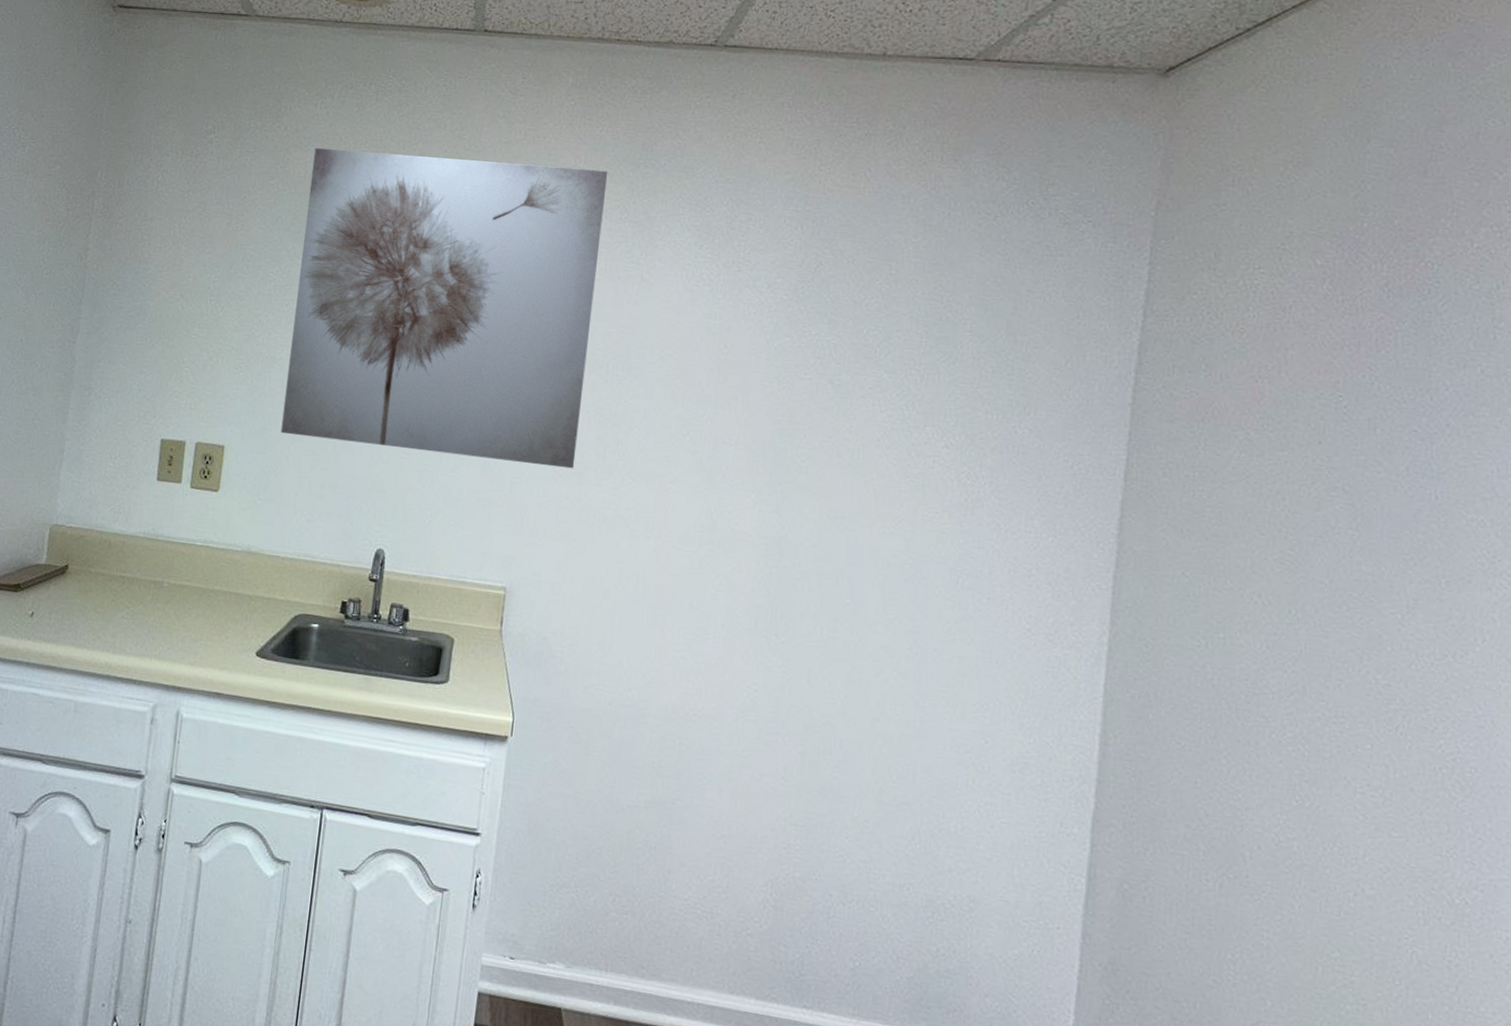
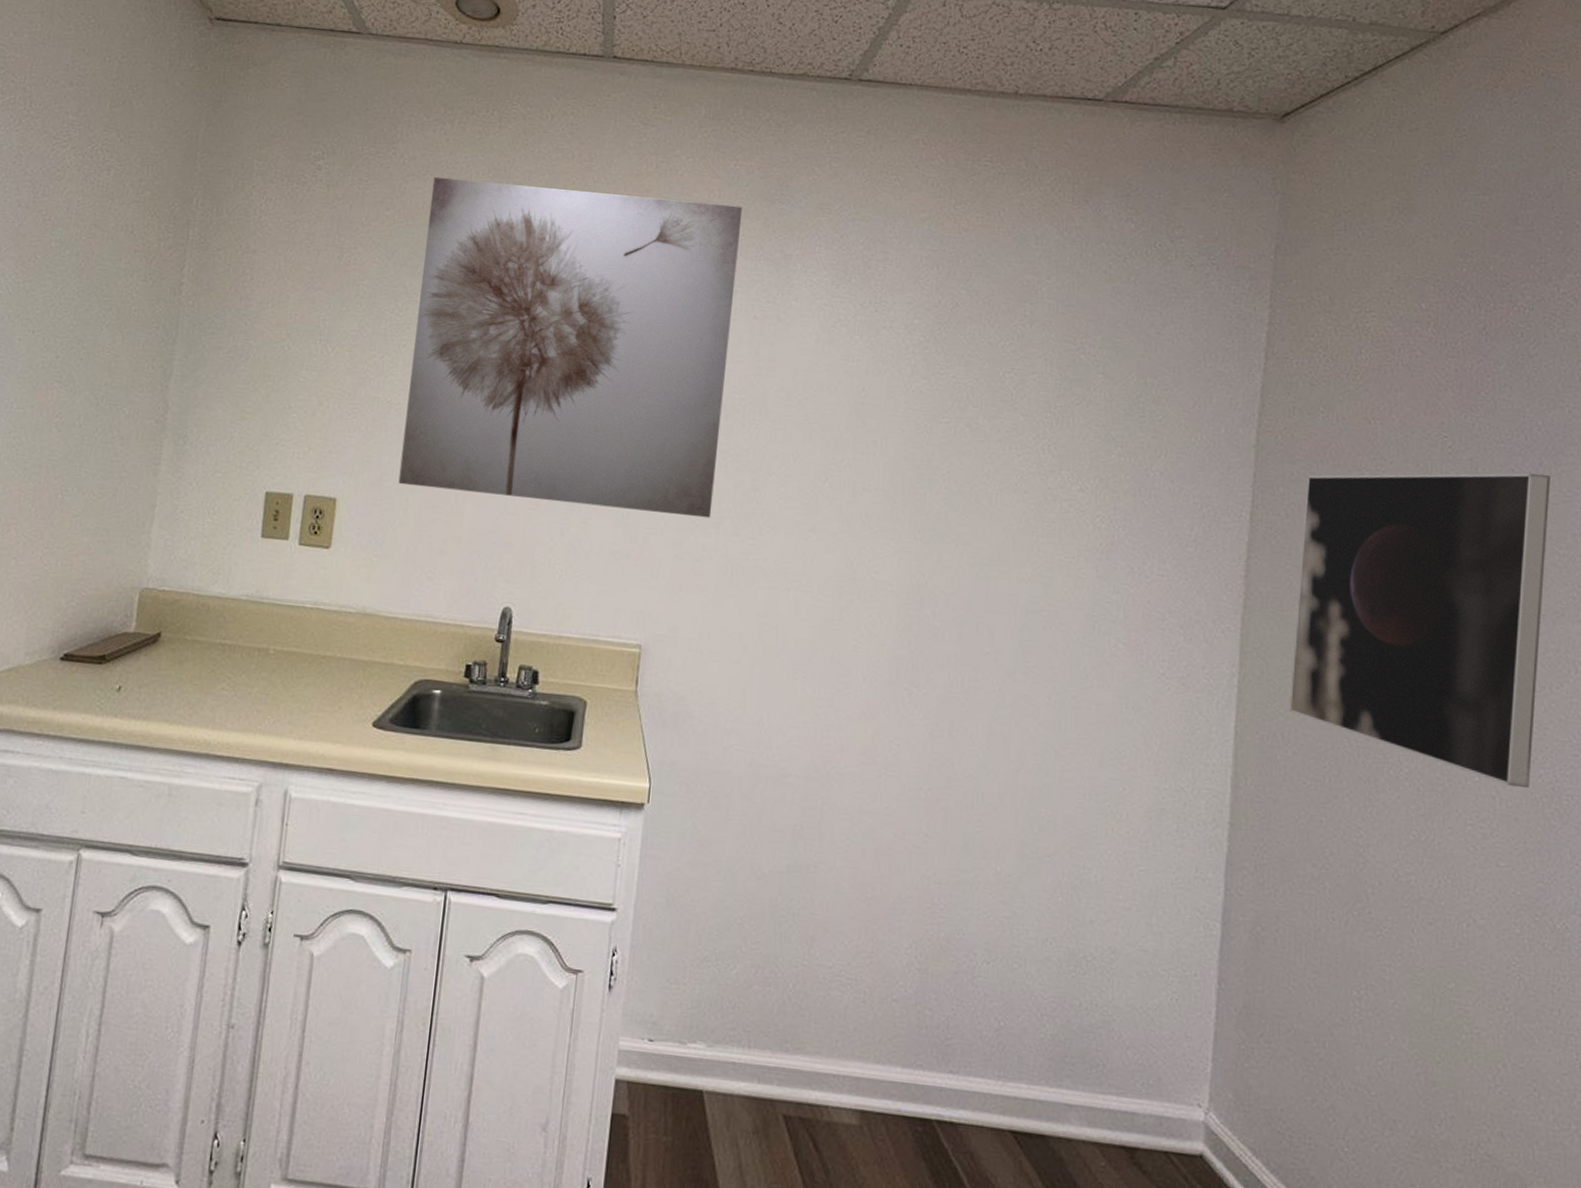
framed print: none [1162,434,1458,758] -> present [1288,473,1550,788]

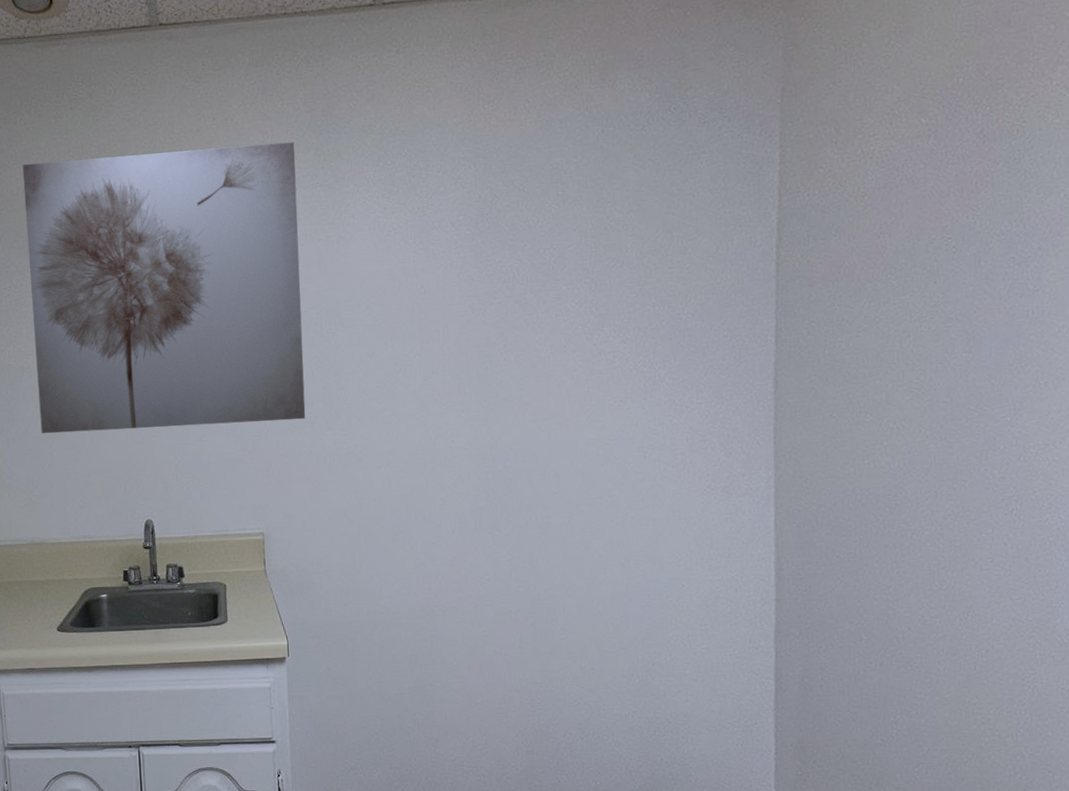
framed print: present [1288,473,1550,788] -> none [820,256,1049,532]

